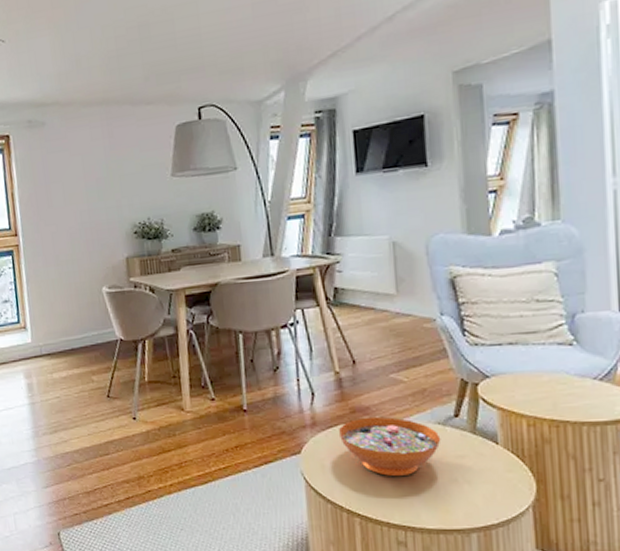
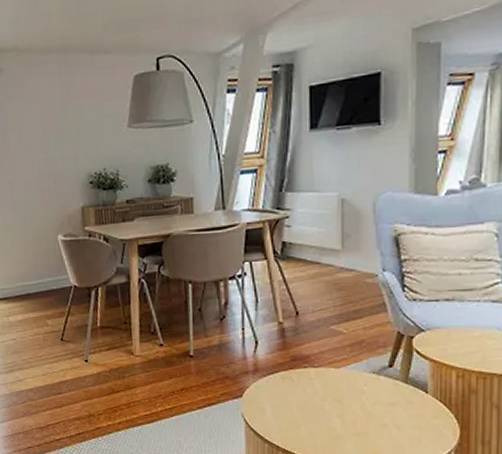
decorative bowl: present [339,416,441,476] -> none [280,365,375,419]

